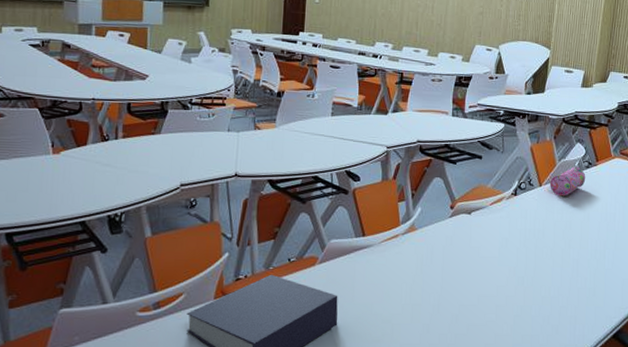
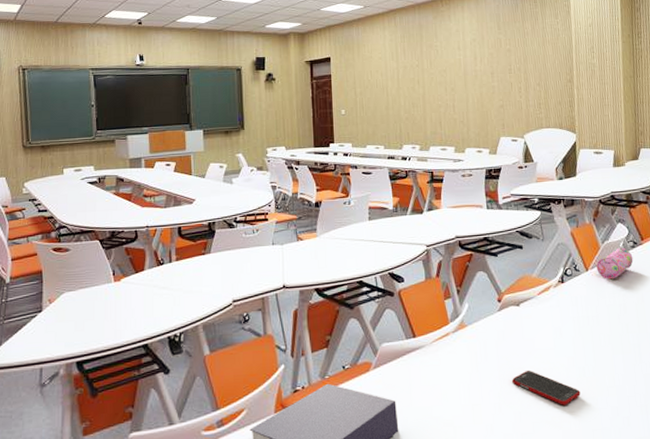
cell phone: none [454,275,517,311] -> present [512,369,581,405]

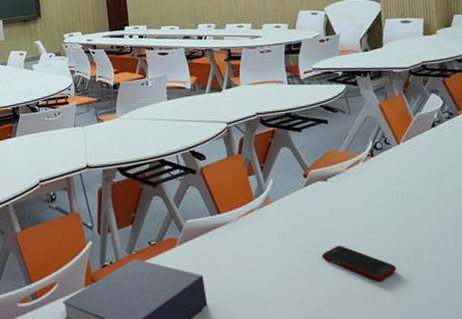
pencil case: present [596,247,634,280] -> none [408,118,450,152]

